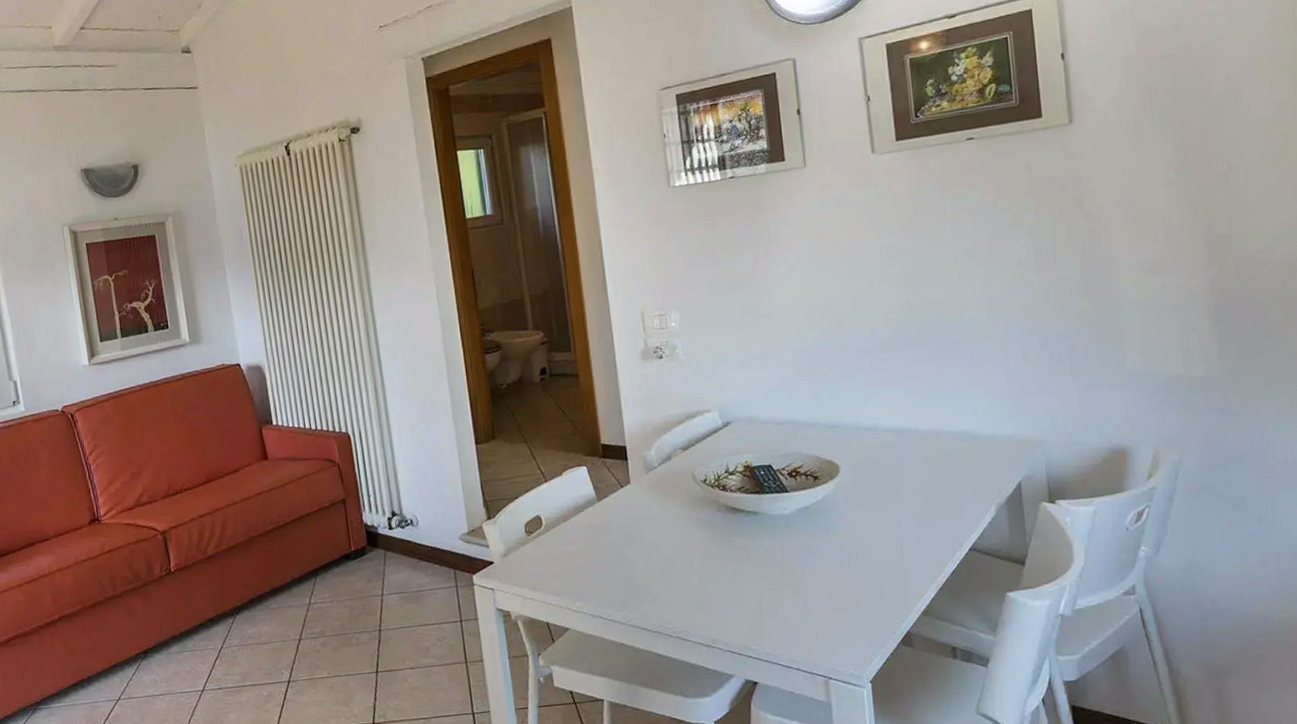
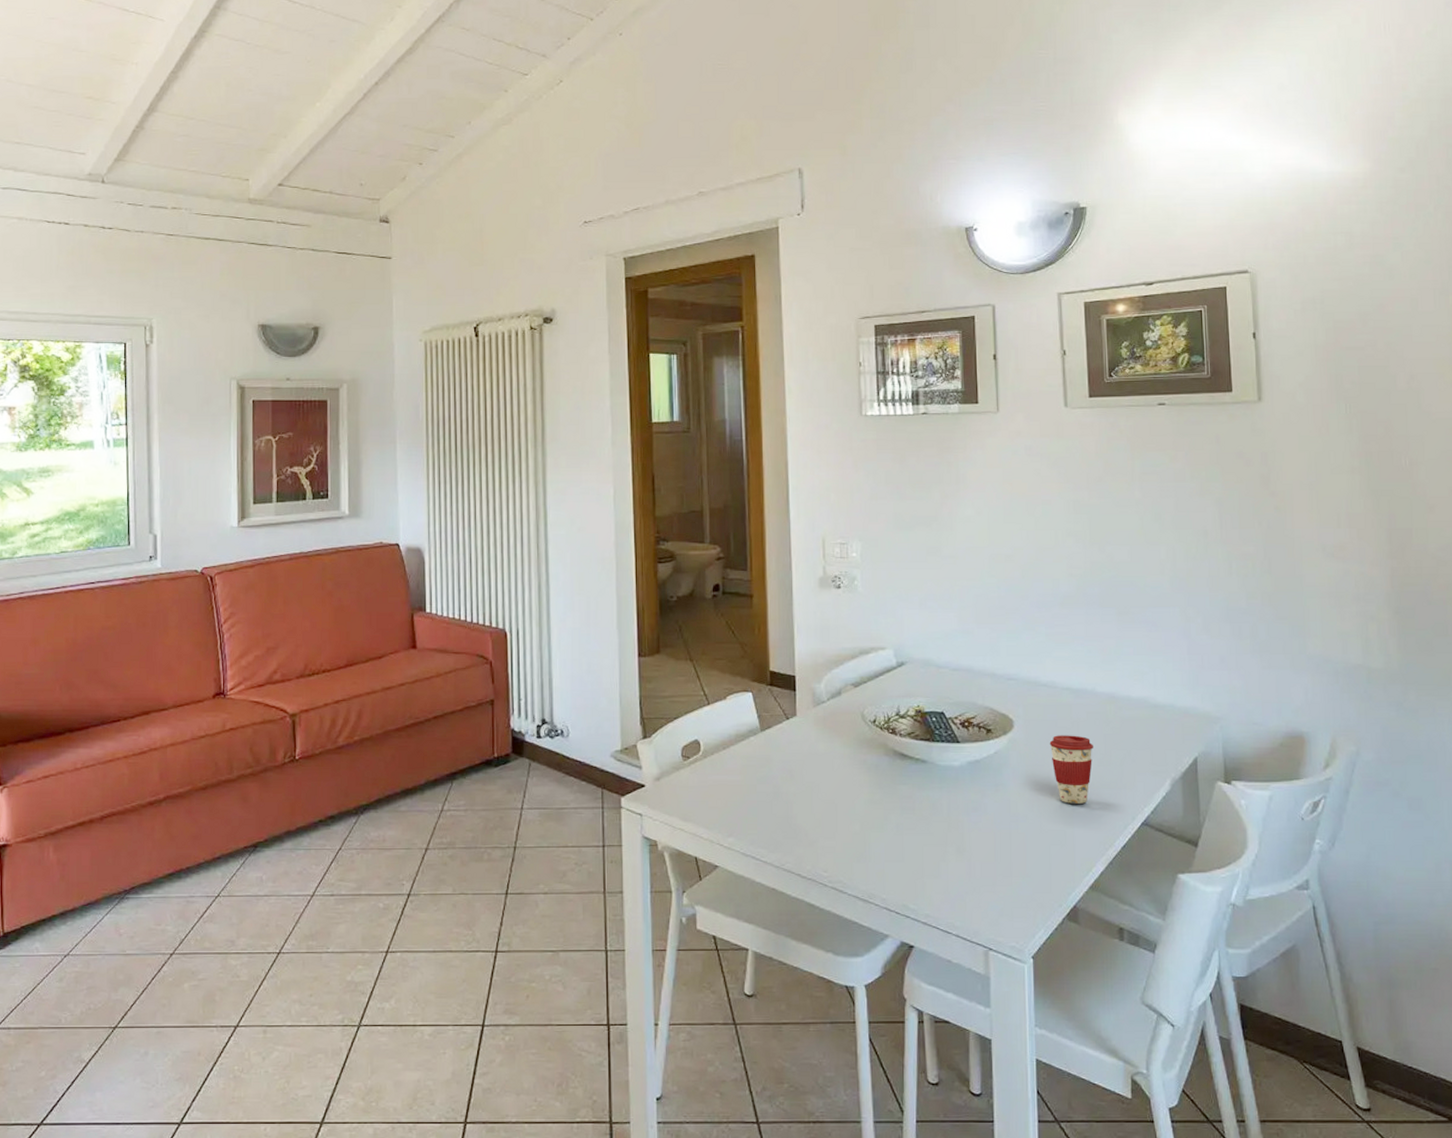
coffee cup: none [875,473,920,538] -> present [1049,735,1094,804]

